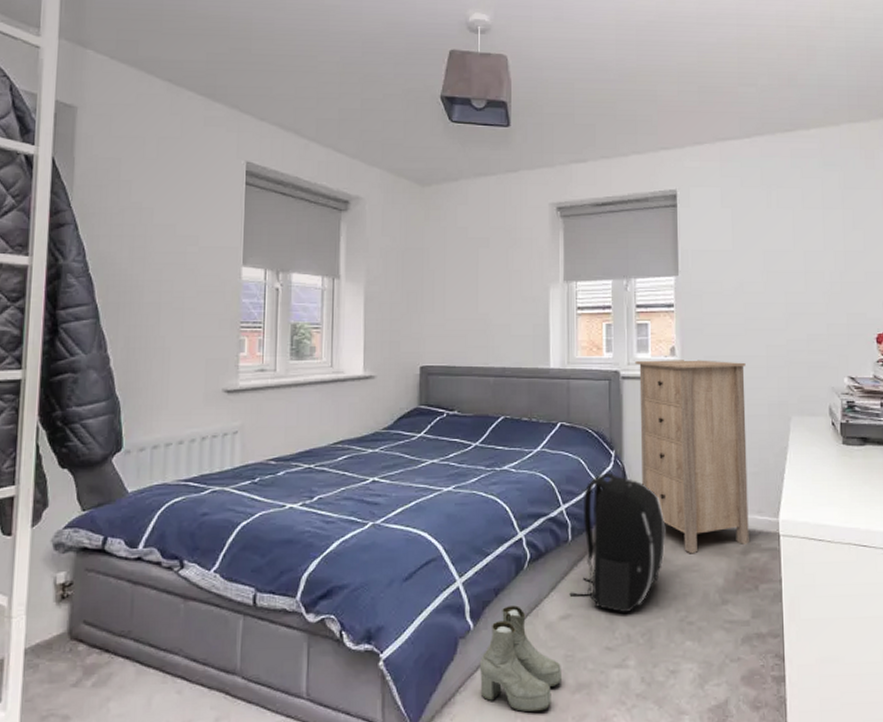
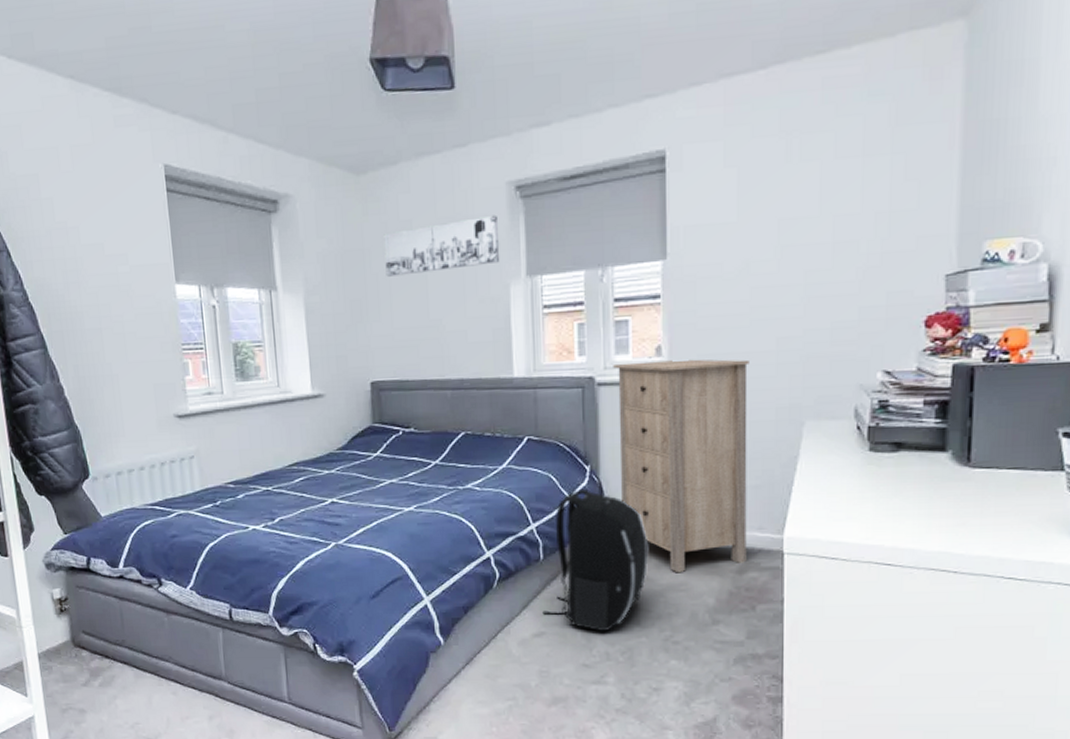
wall art: none [442,229,542,274] -> present [384,214,500,277]
boots: present [479,605,563,713] -> none [452,623,538,722]

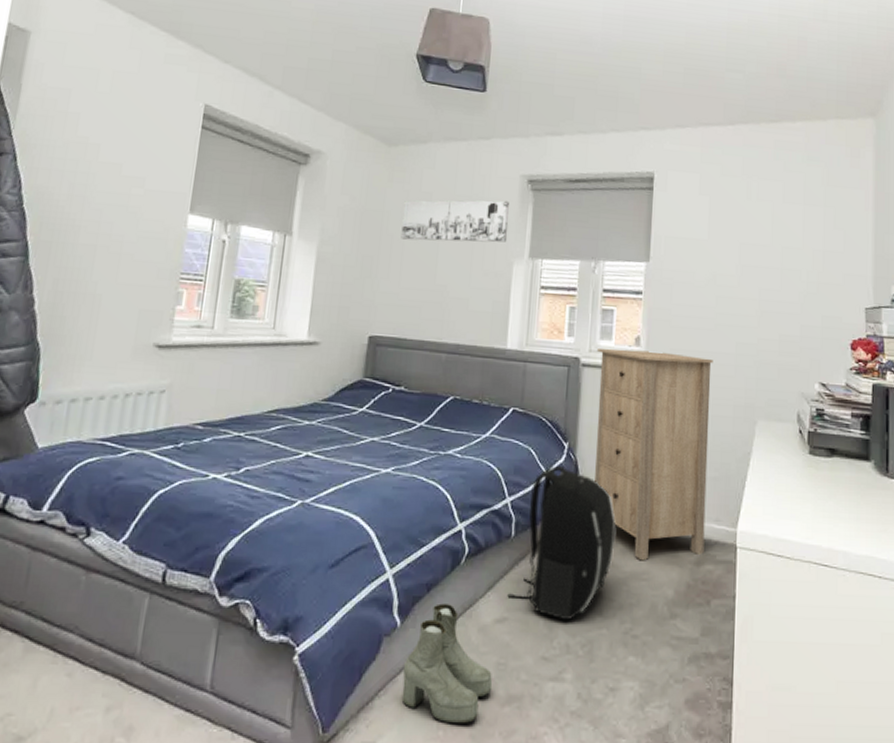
boots: none [452,623,538,722] -> present [402,603,493,724]

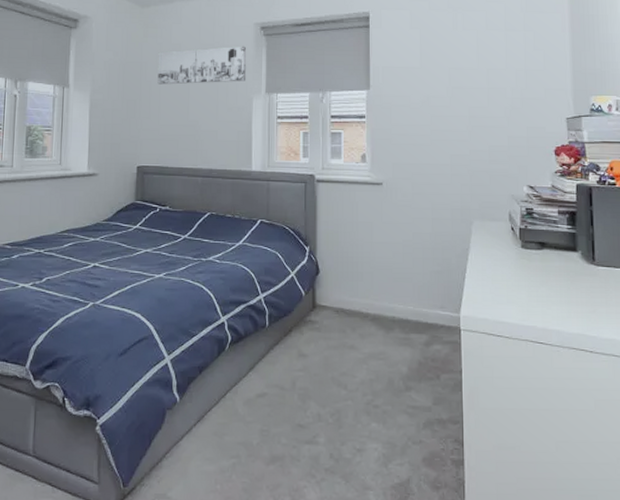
boots: present [402,603,493,724] -> none [184,382,259,480]
backpack: present [507,466,616,621] -> none [266,267,355,395]
storage cabinet: present [595,348,713,560] -> none [329,165,432,342]

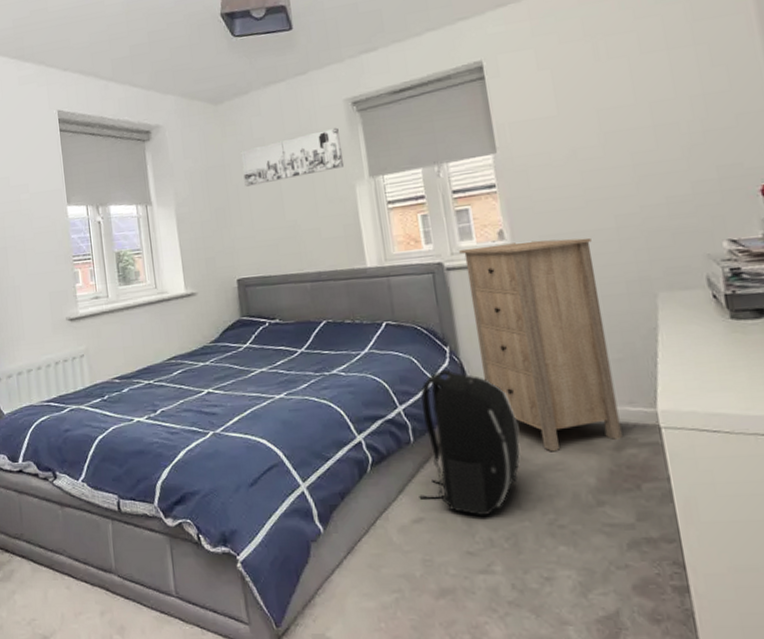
backpack: none [266,267,355,395] -> present [419,370,521,517]
storage cabinet: none [329,165,432,342] -> present [459,238,622,451]

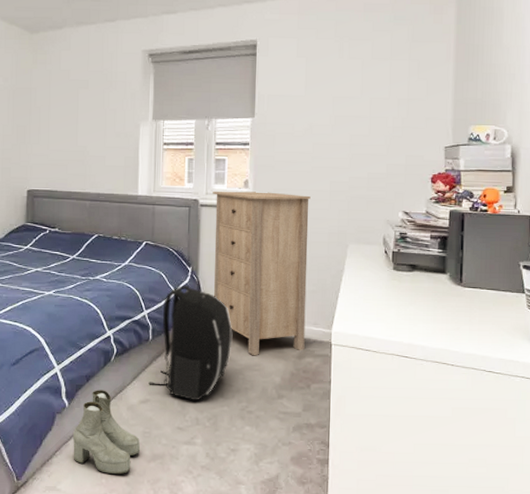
wall art: present [241,127,345,187] -> none [47,73,134,111]
boots: none [334,509,424,617] -> present [72,390,141,475]

